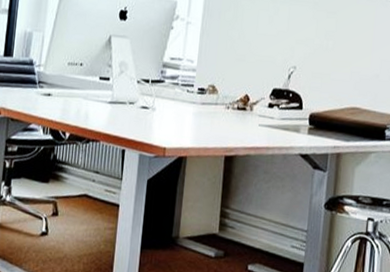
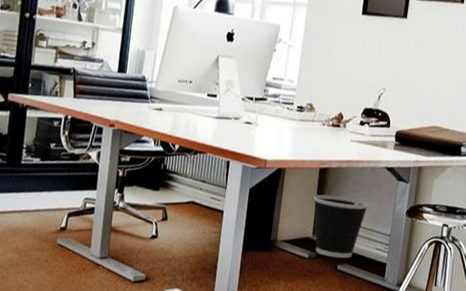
wastebasket: none [219,185,282,258] -> present [313,194,369,259]

